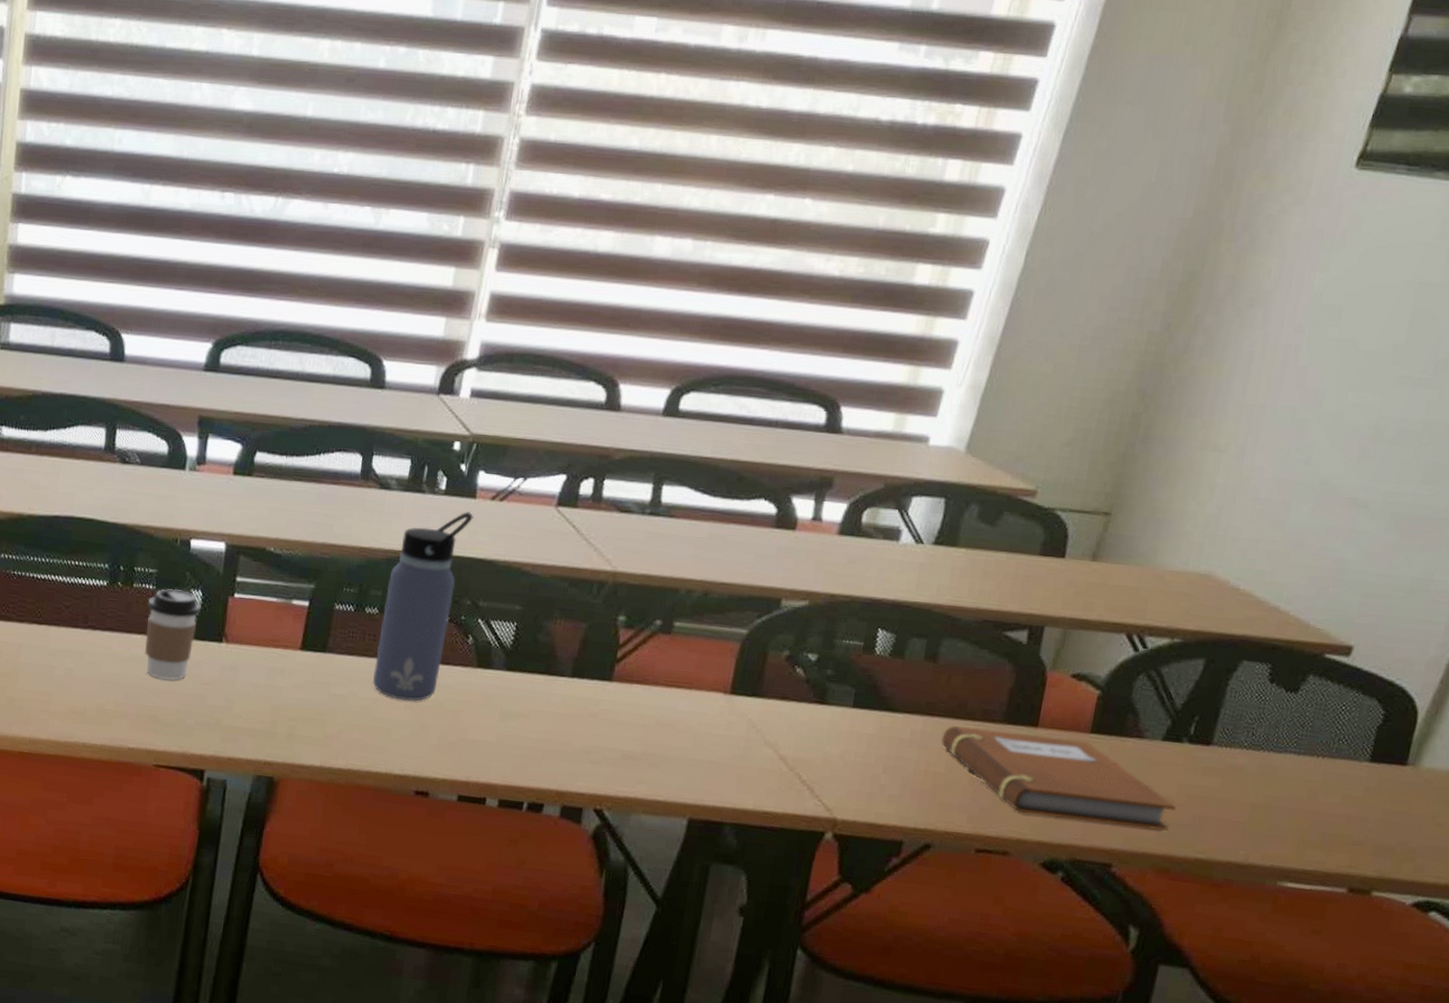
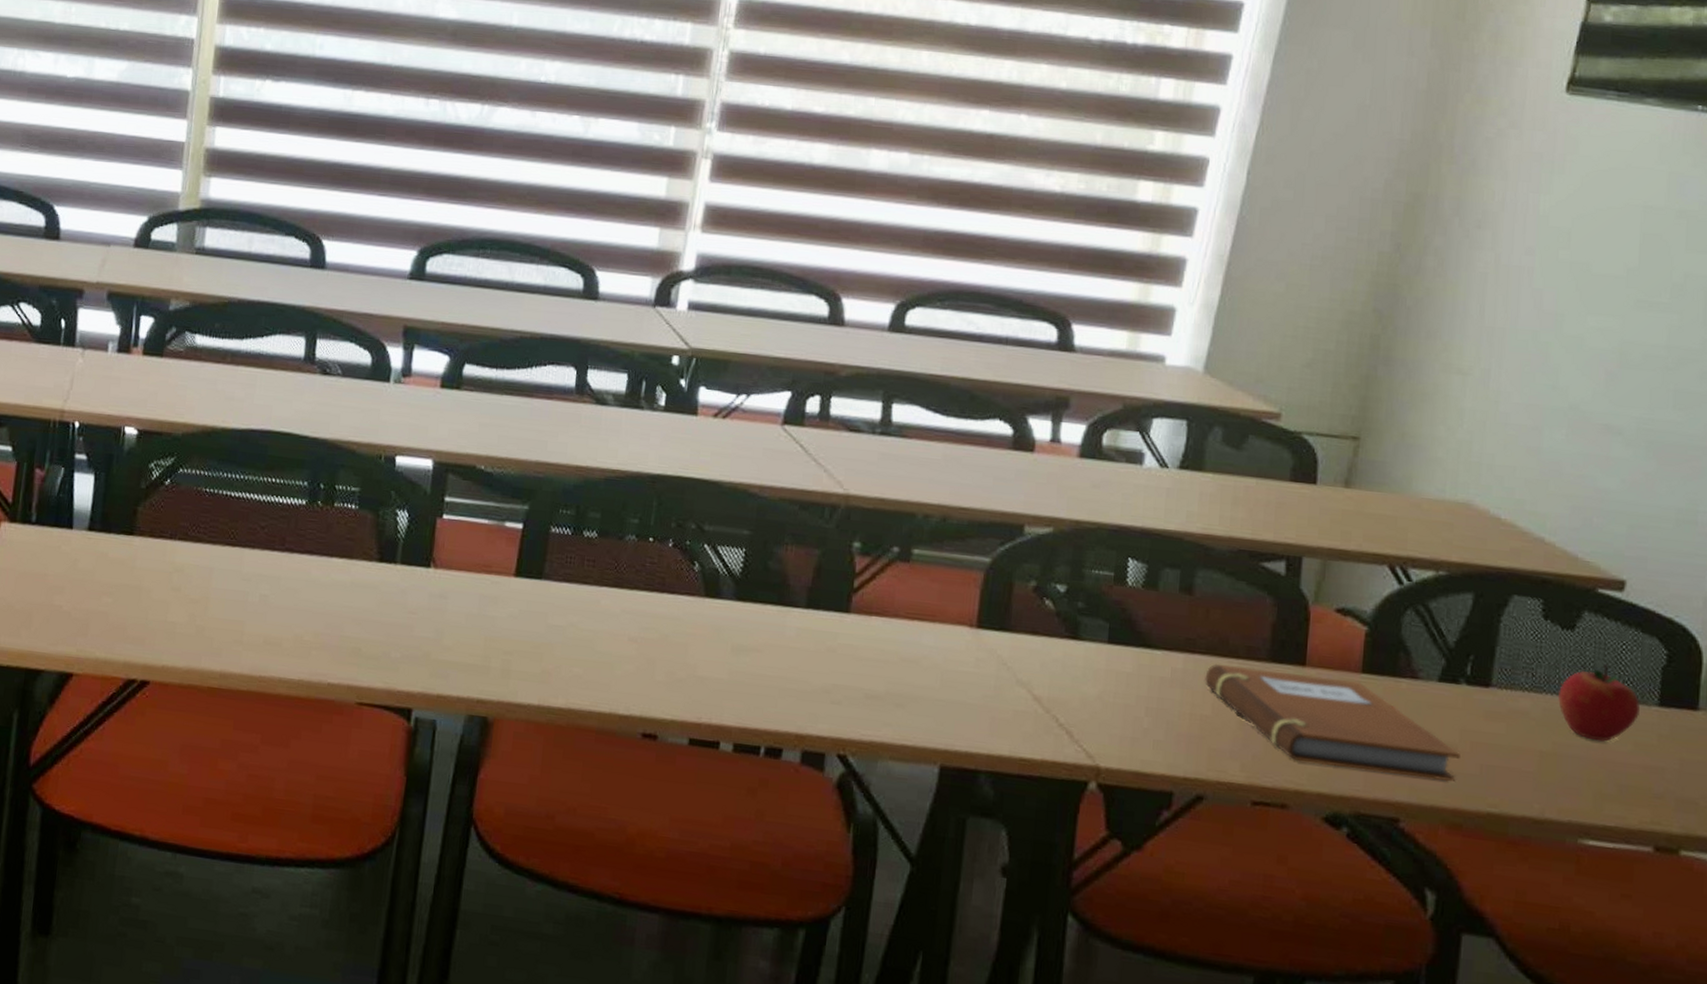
coffee cup: present [144,588,202,680] -> none [345,508,409,609]
water bottle: present [372,512,473,702] -> none [592,429,695,634]
apple: none [1273,723,1352,794] -> present [1557,664,1640,742]

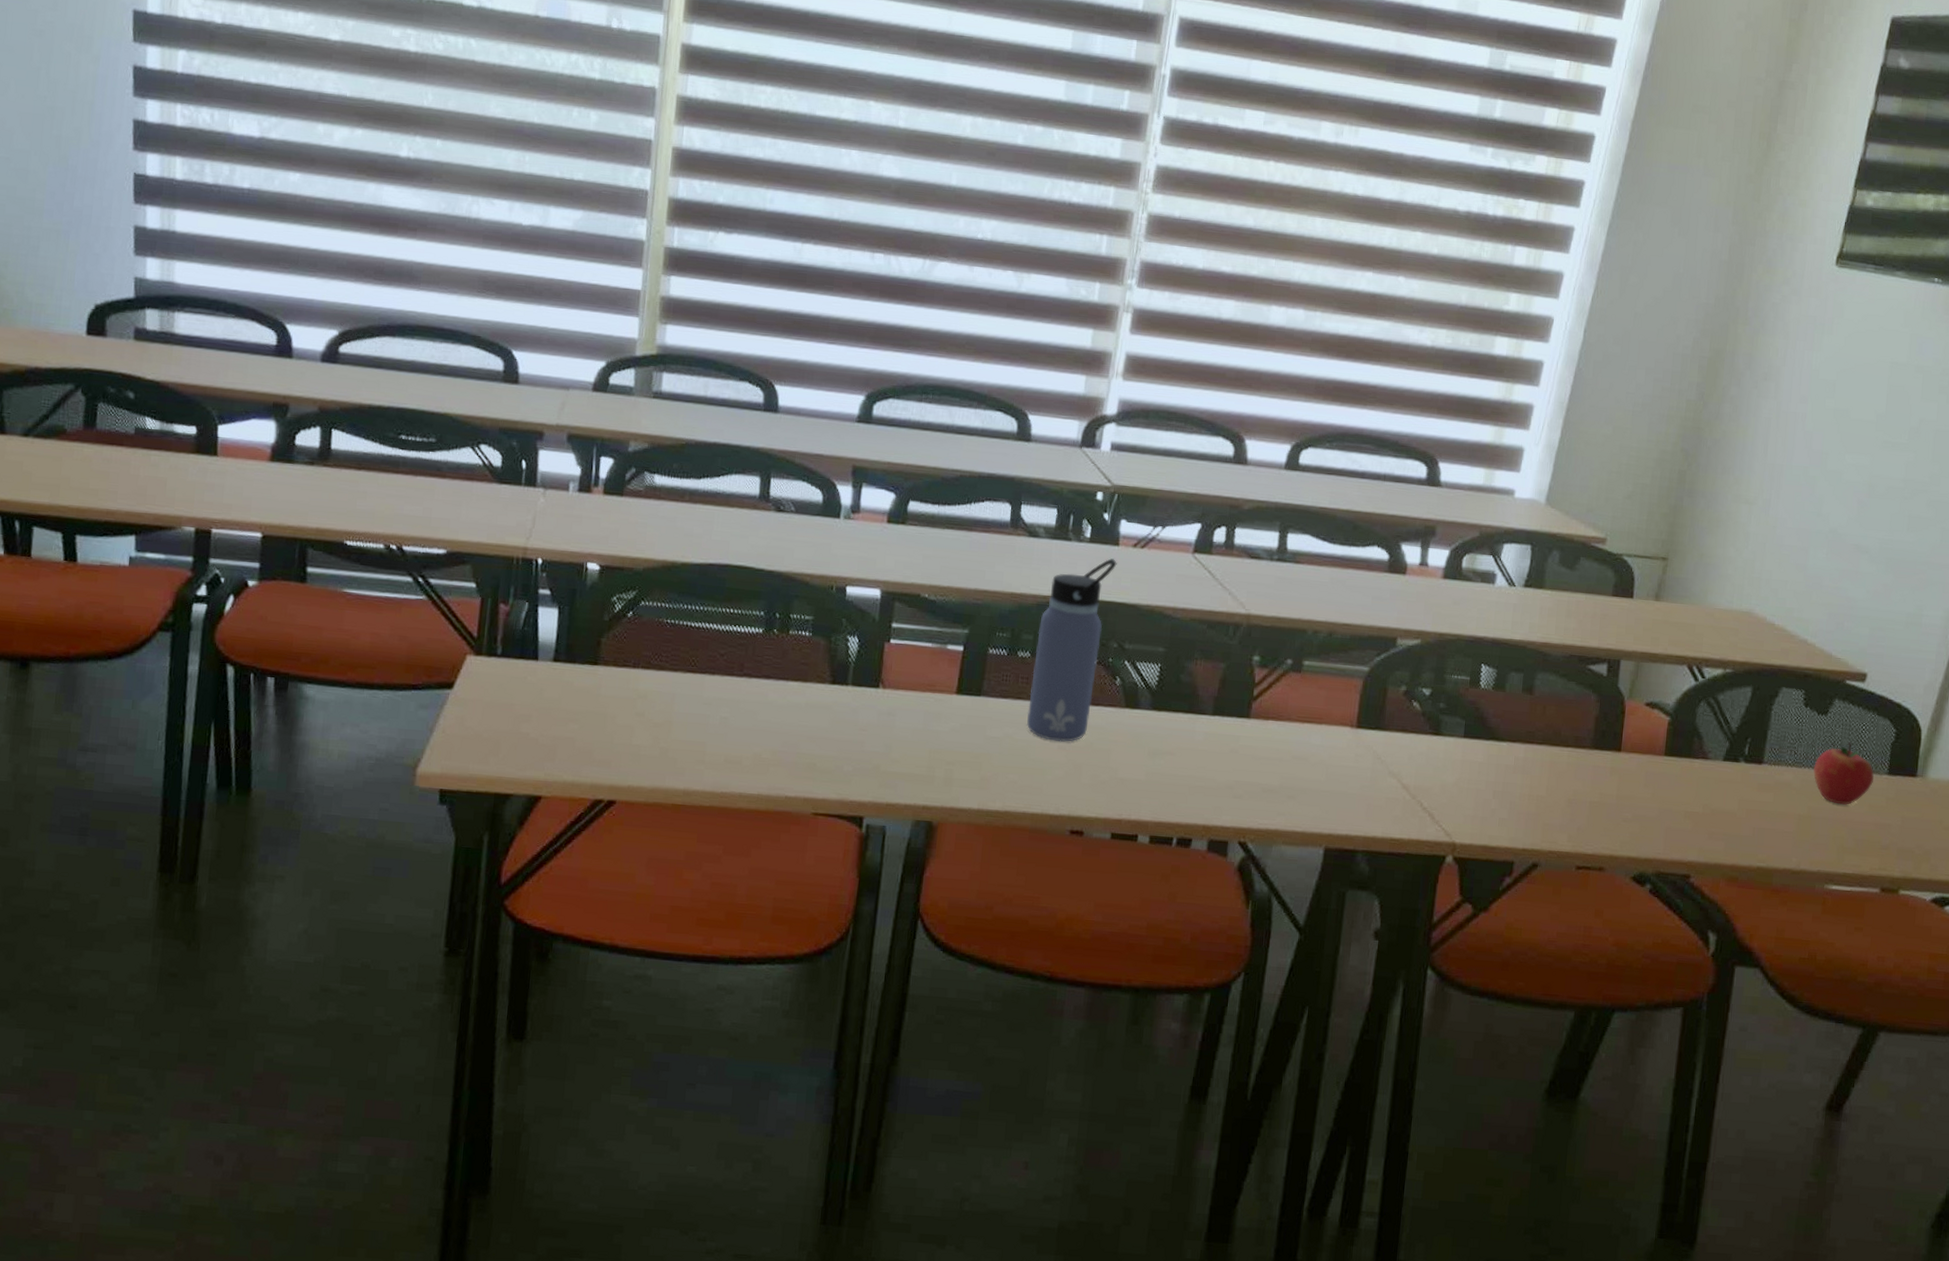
water bottle: none [592,429,695,634] -> present [1026,558,1117,742]
notebook: present [1205,663,1460,782] -> none [1541,752,1738,843]

